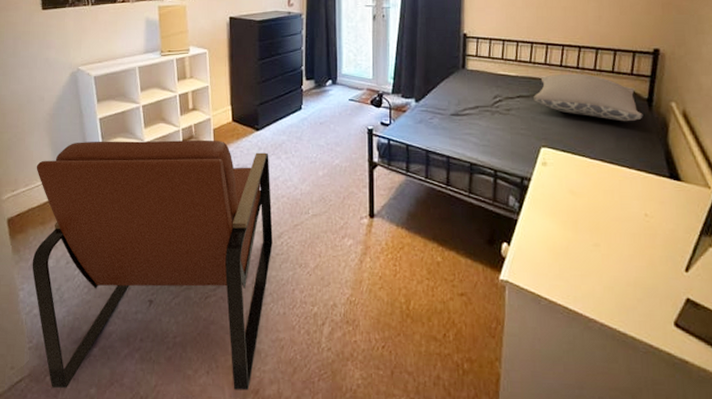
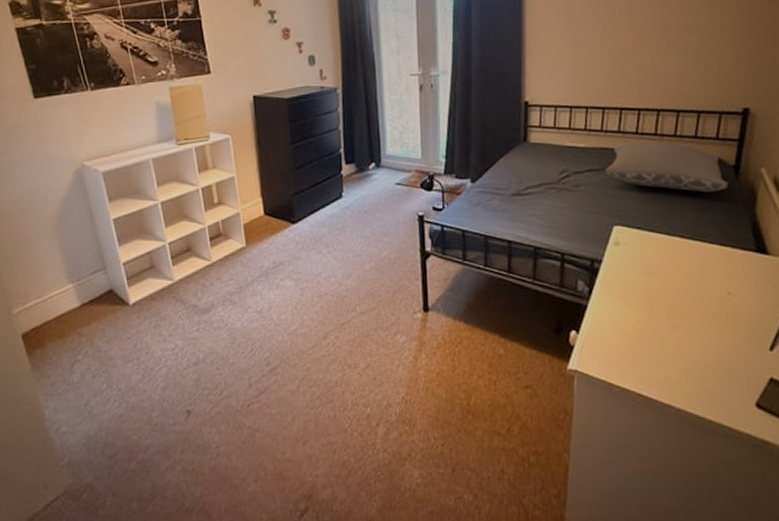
armchair: present [32,139,273,391] -> none [47,237,318,505]

